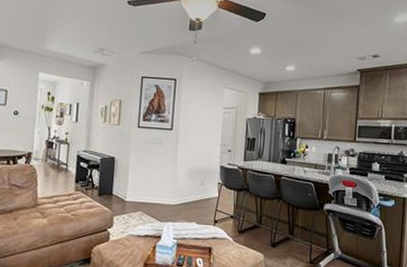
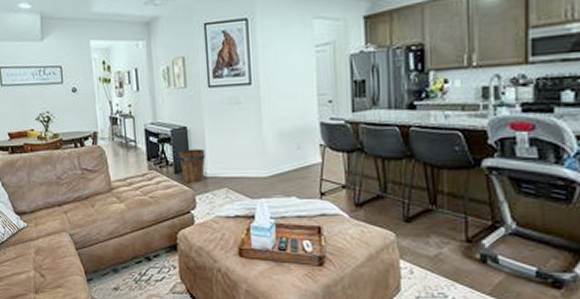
bucket: none [104,176,128,205] -> present [179,148,206,183]

